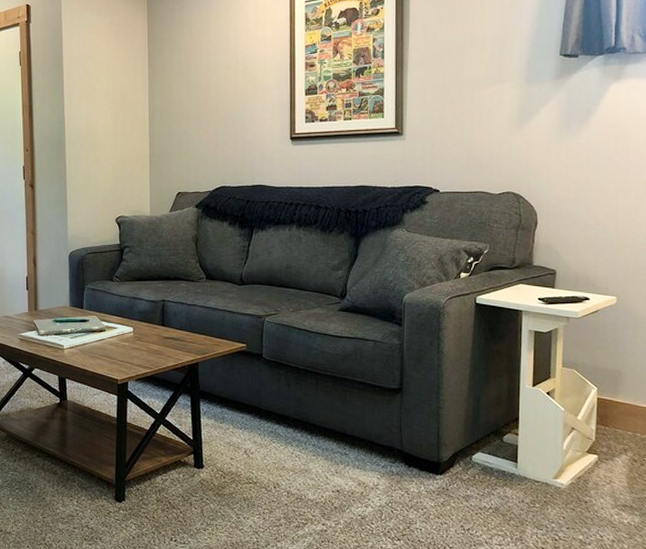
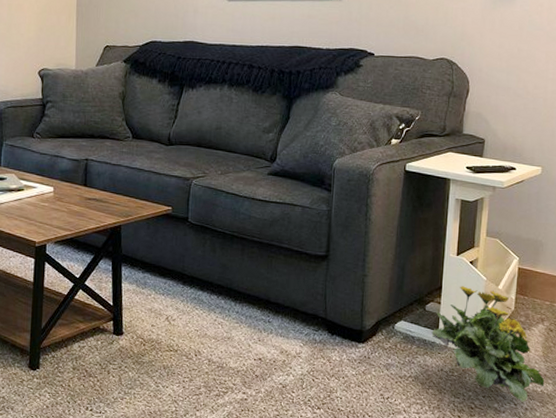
flowering plant: none [510,417,631,534] -> present [431,286,545,402]

